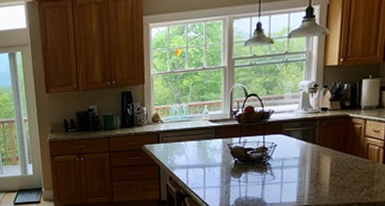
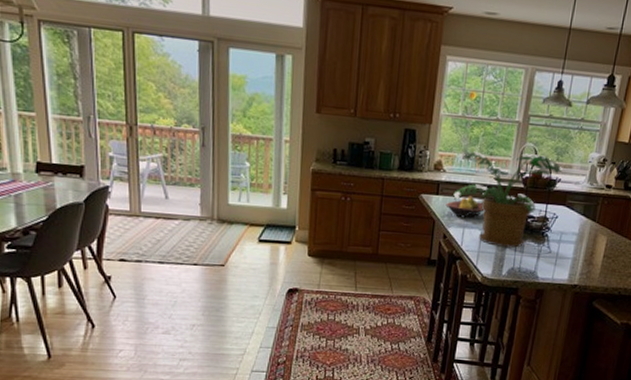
fruit bowl: none [167,139,204,160] -> present [445,196,485,219]
potted plant: none [173,92,275,181] -> present [453,151,563,248]

